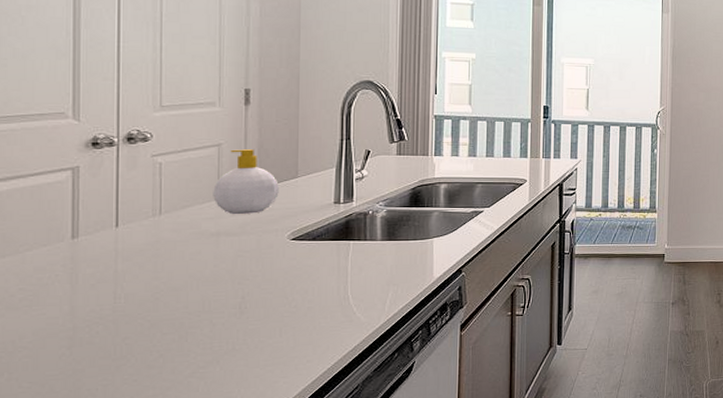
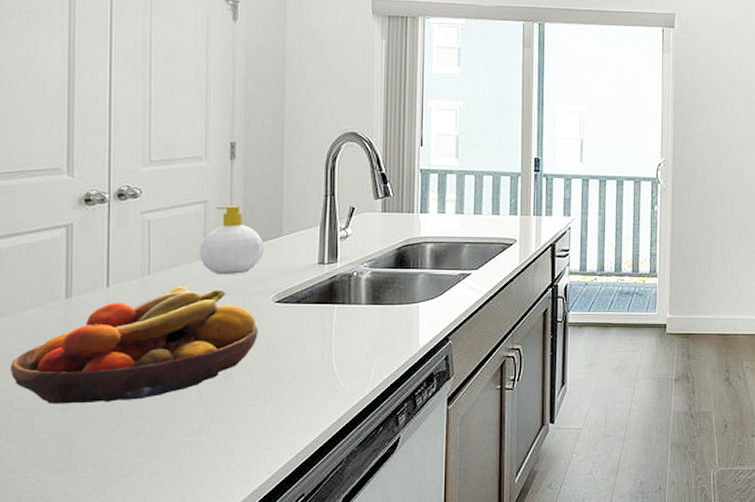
fruit bowl: none [12,224,273,342] -> present [10,285,258,405]

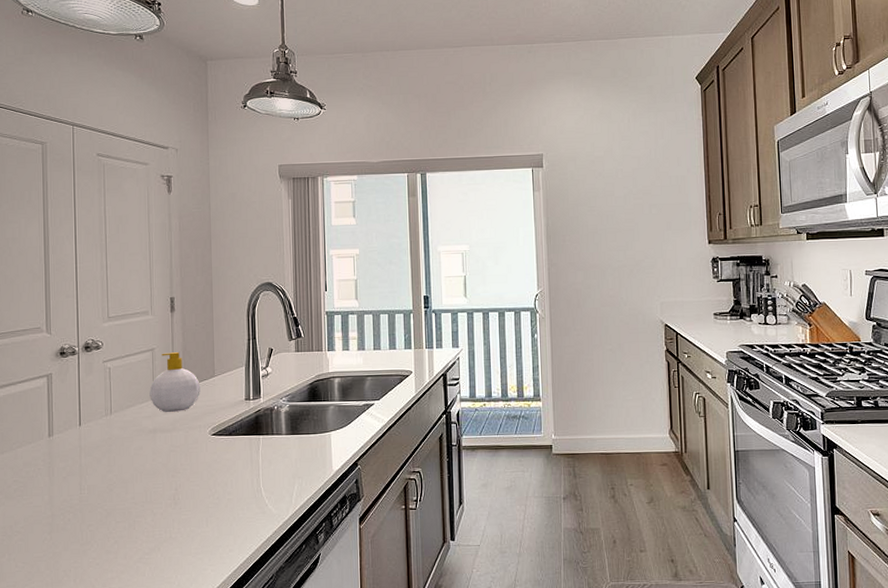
fruit bowl: present [10,285,258,405] -> none [9,422,199,528]

